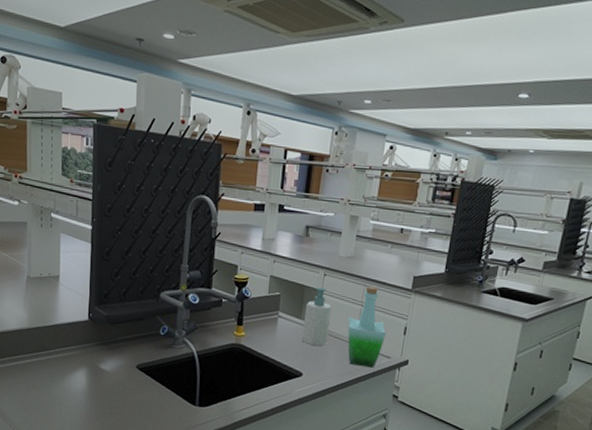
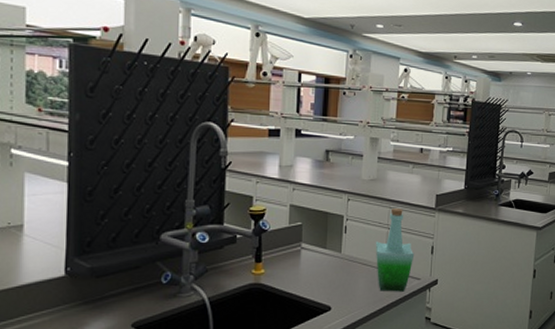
soap bottle: present [301,287,332,346] -> none [328,213,358,276]

